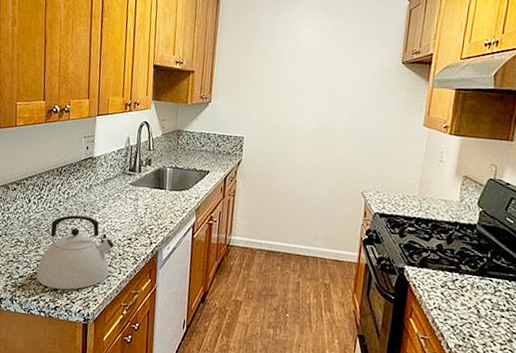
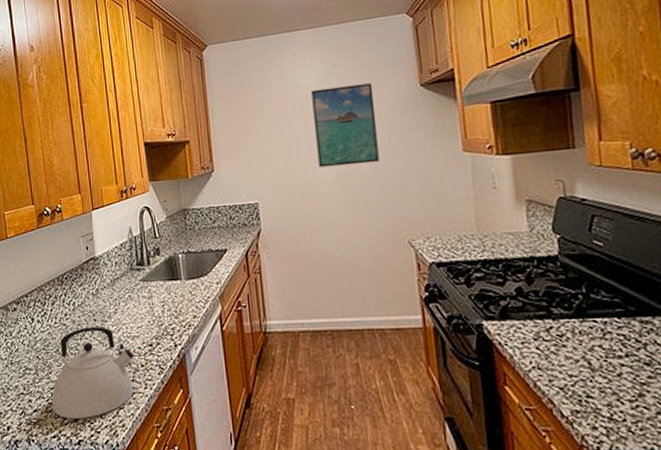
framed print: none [301,48,362,122] -> present [311,83,380,168]

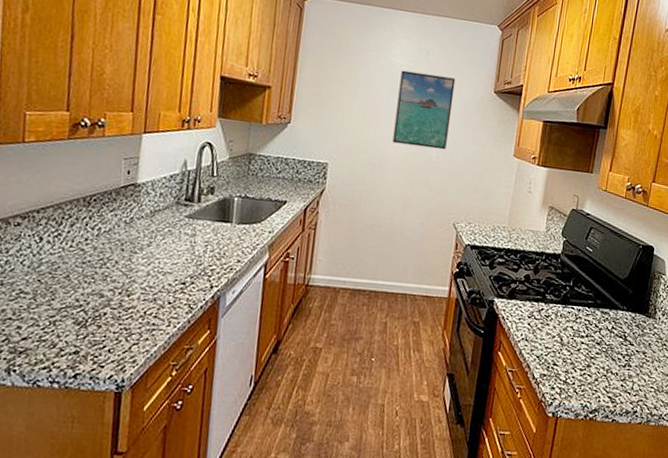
kettle: present [52,327,134,418] -> none [47,256,162,352]

